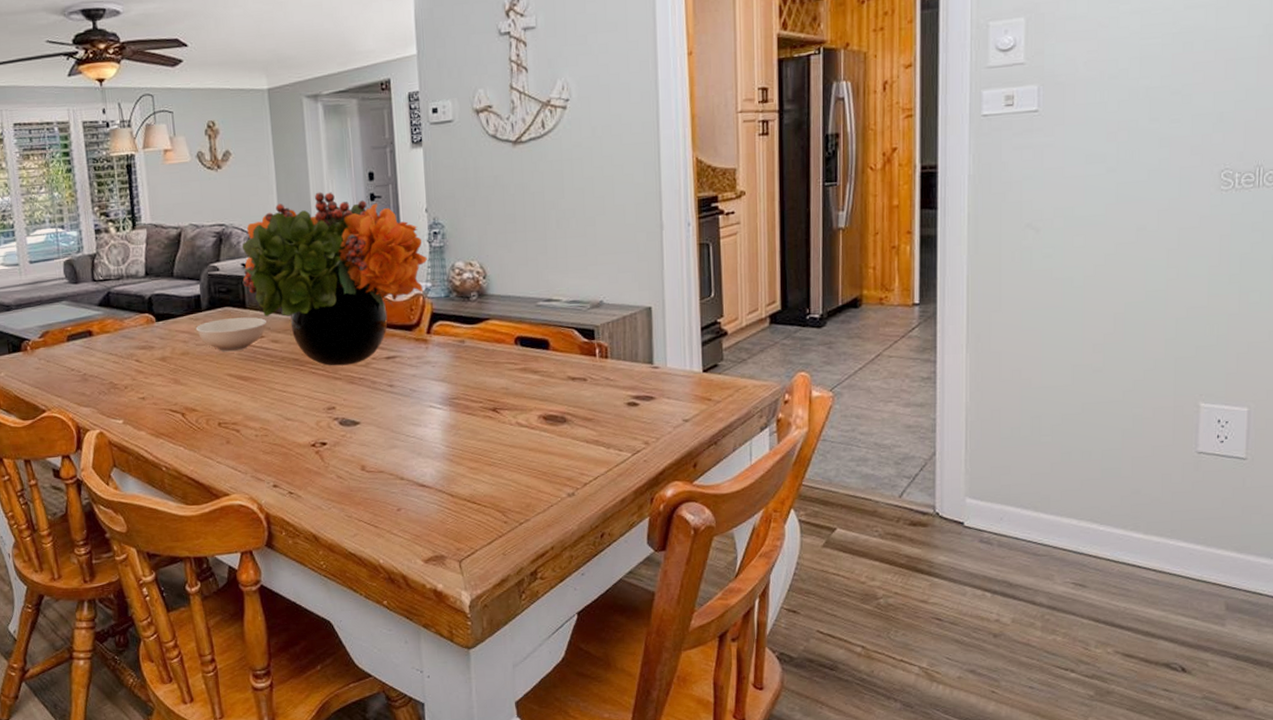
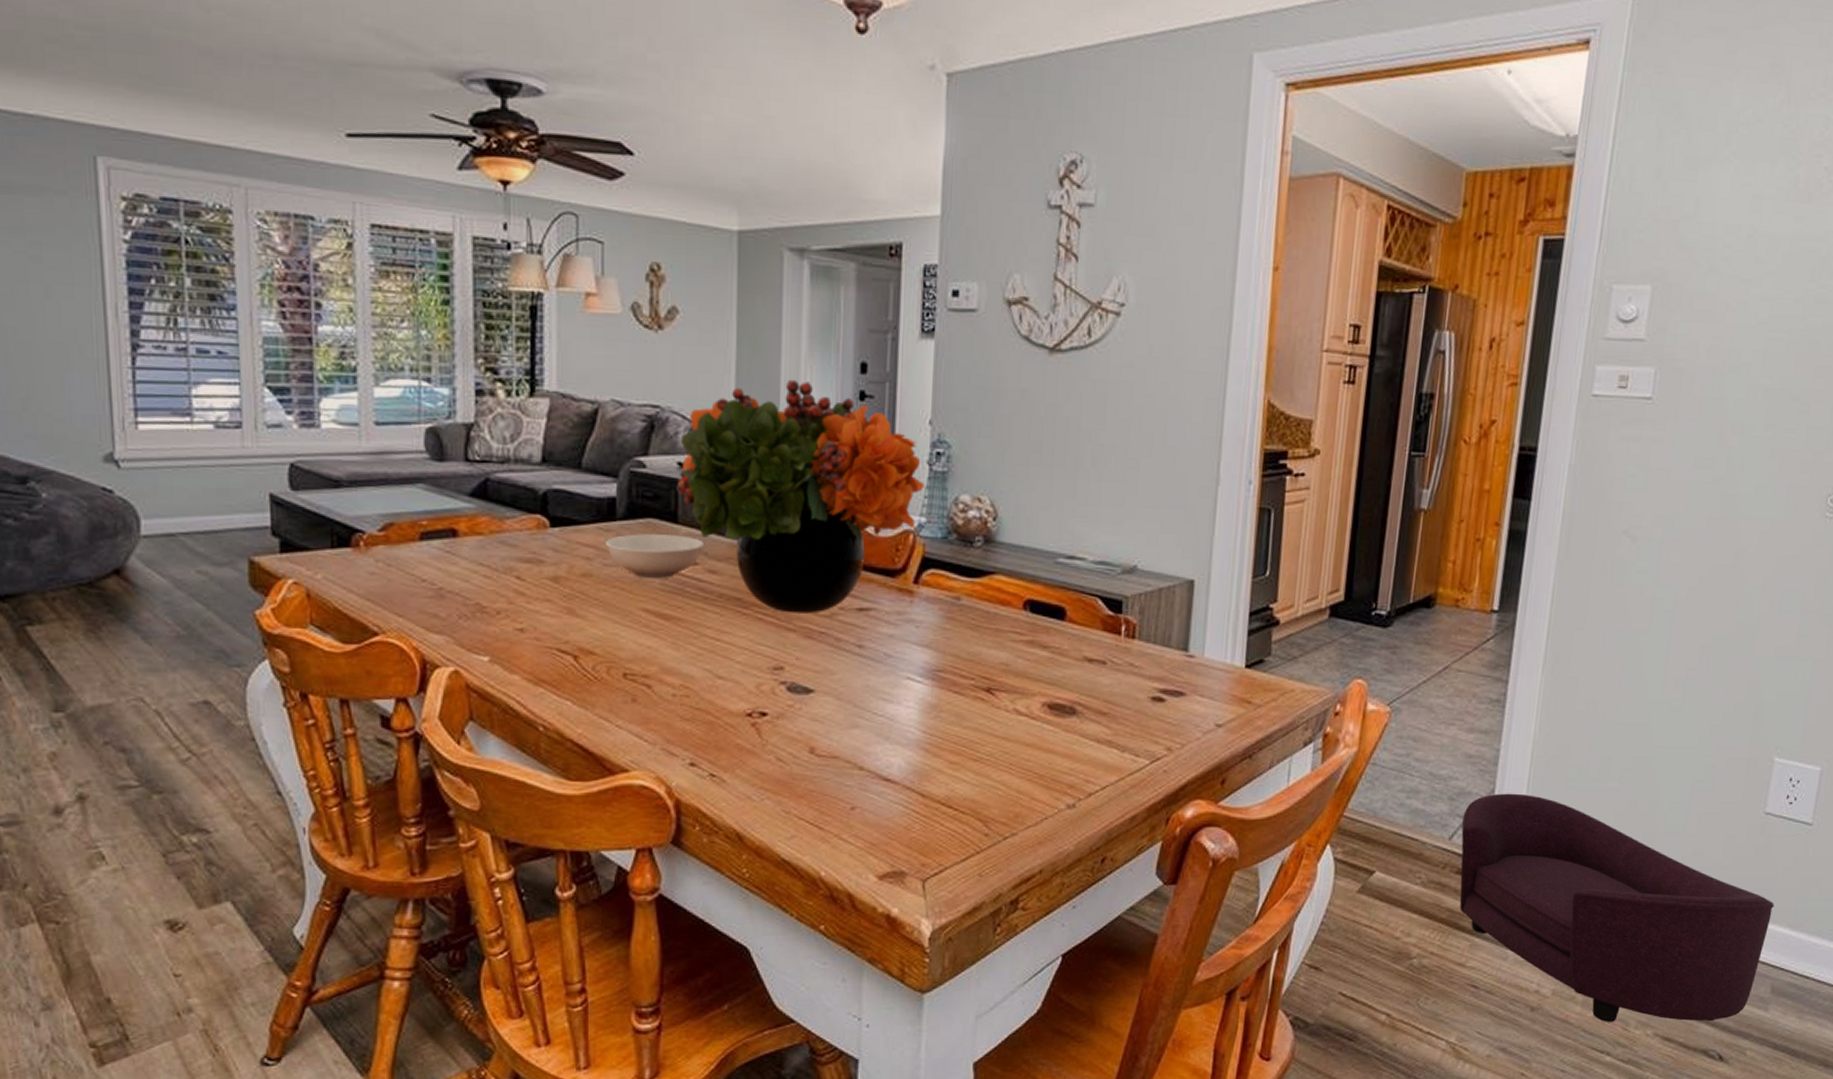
dog bed: none [910,454,1218,643] -> present [1459,793,1775,1022]

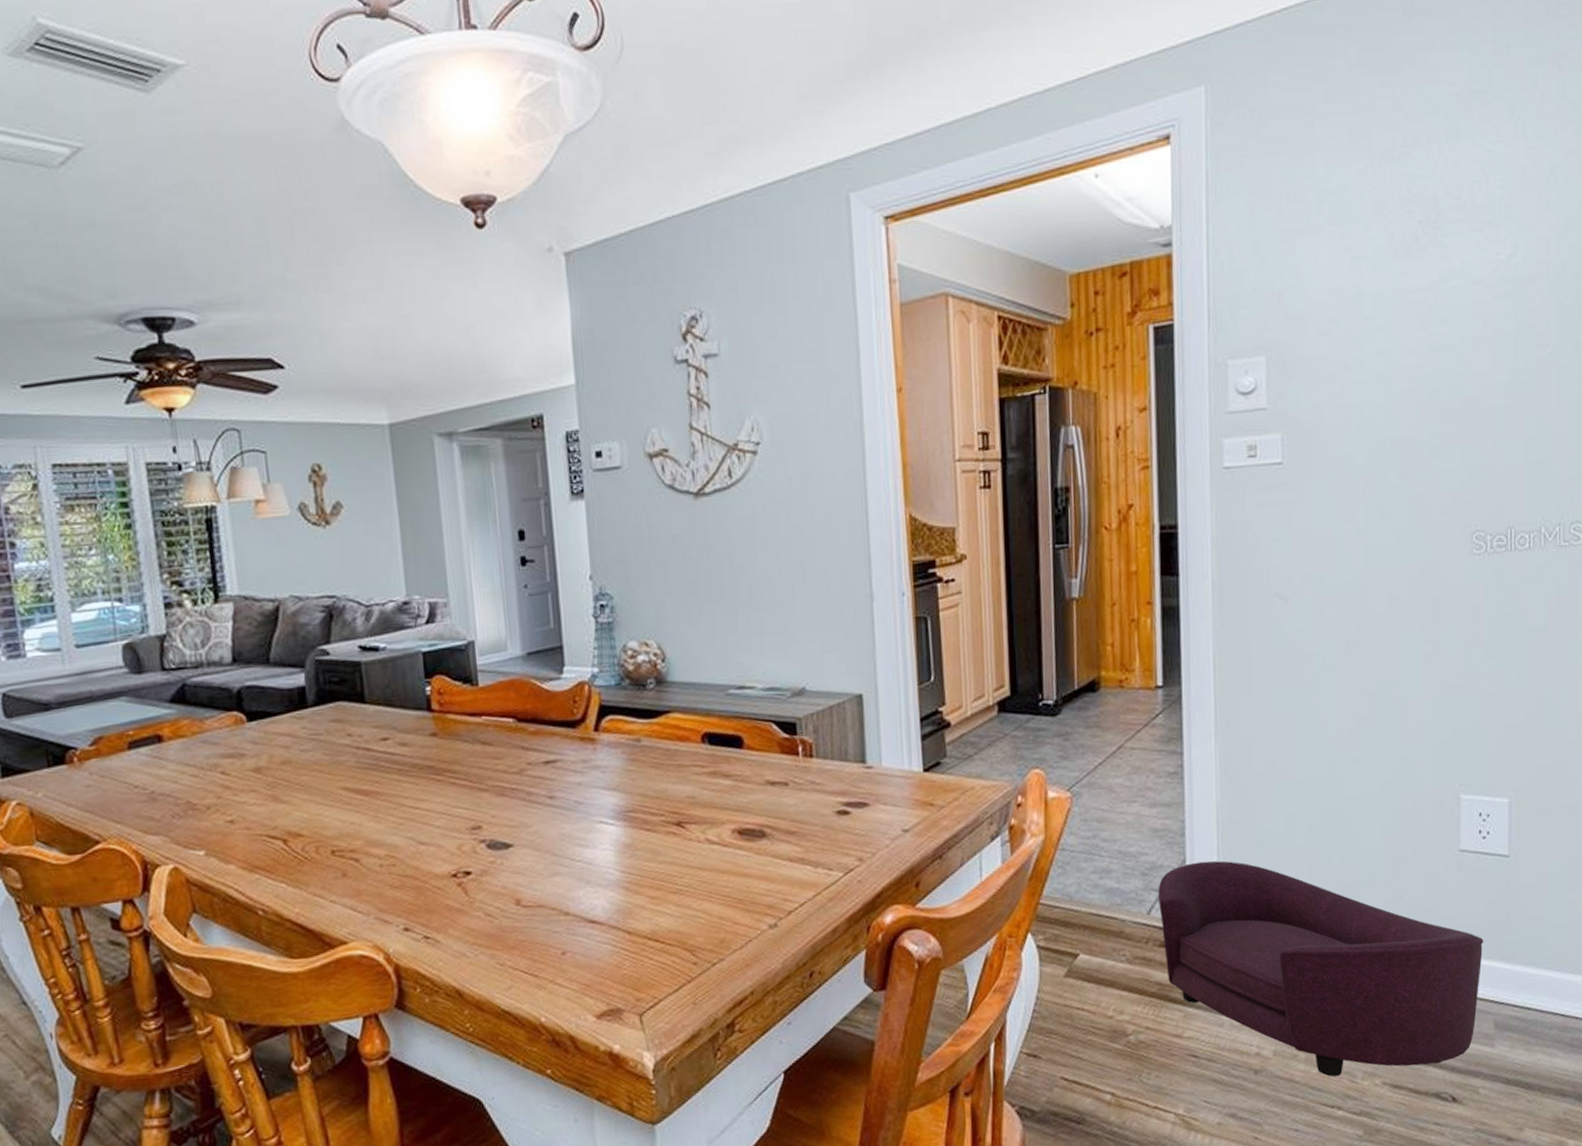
bowl: present [605,534,703,579] -> none [299,714,392,759]
flower arrangement: present [676,379,925,614] -> none [358,554,593,774]

